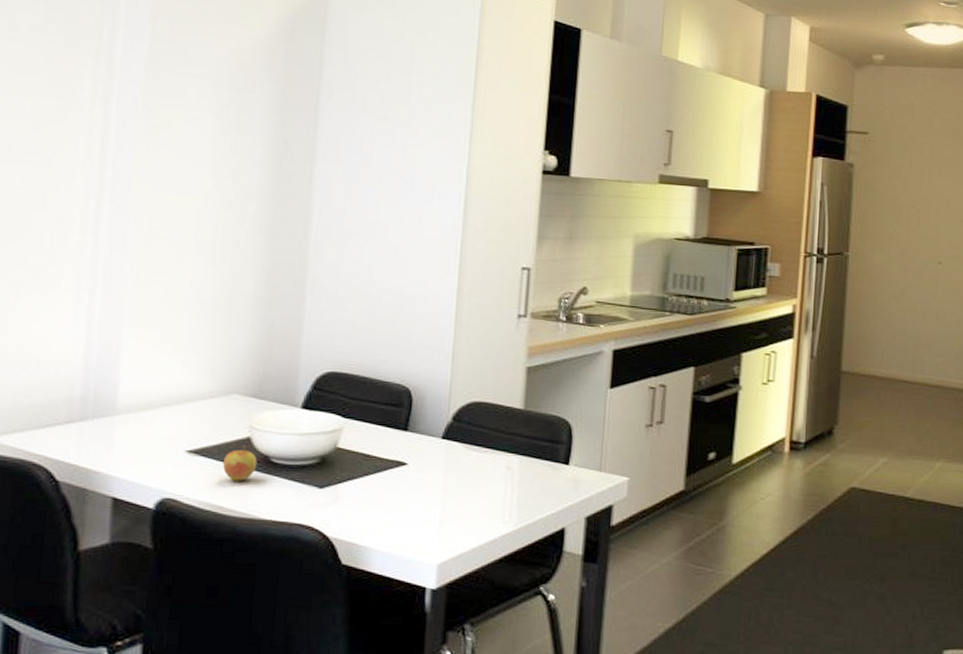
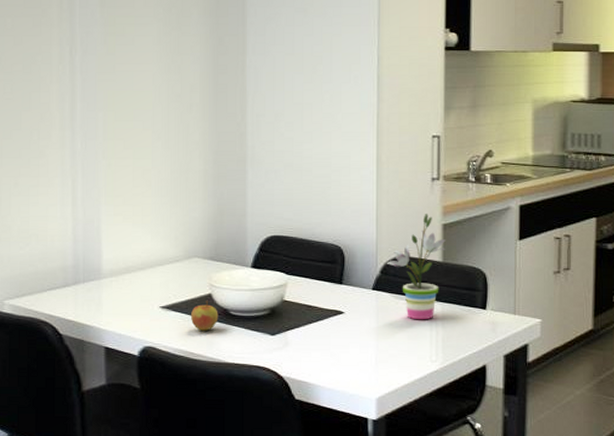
potted plant: none [460,354,529,475] -> present [386,214,445,320]

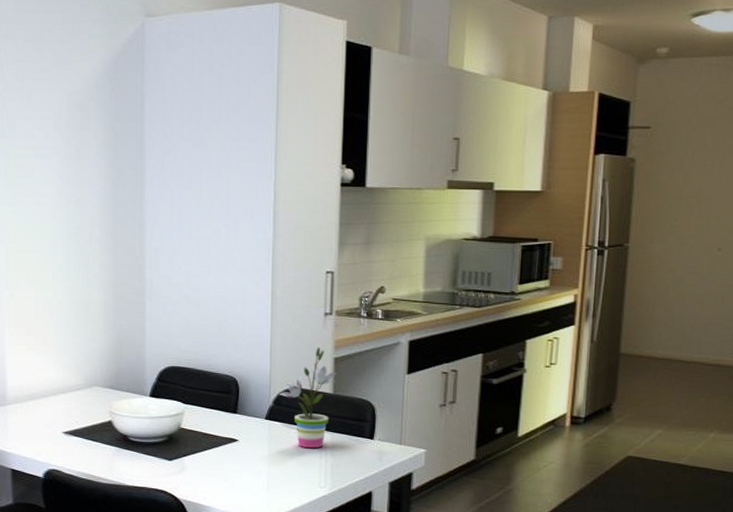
apple: present [191,301,219,331] -> none [93,427,119,455]

